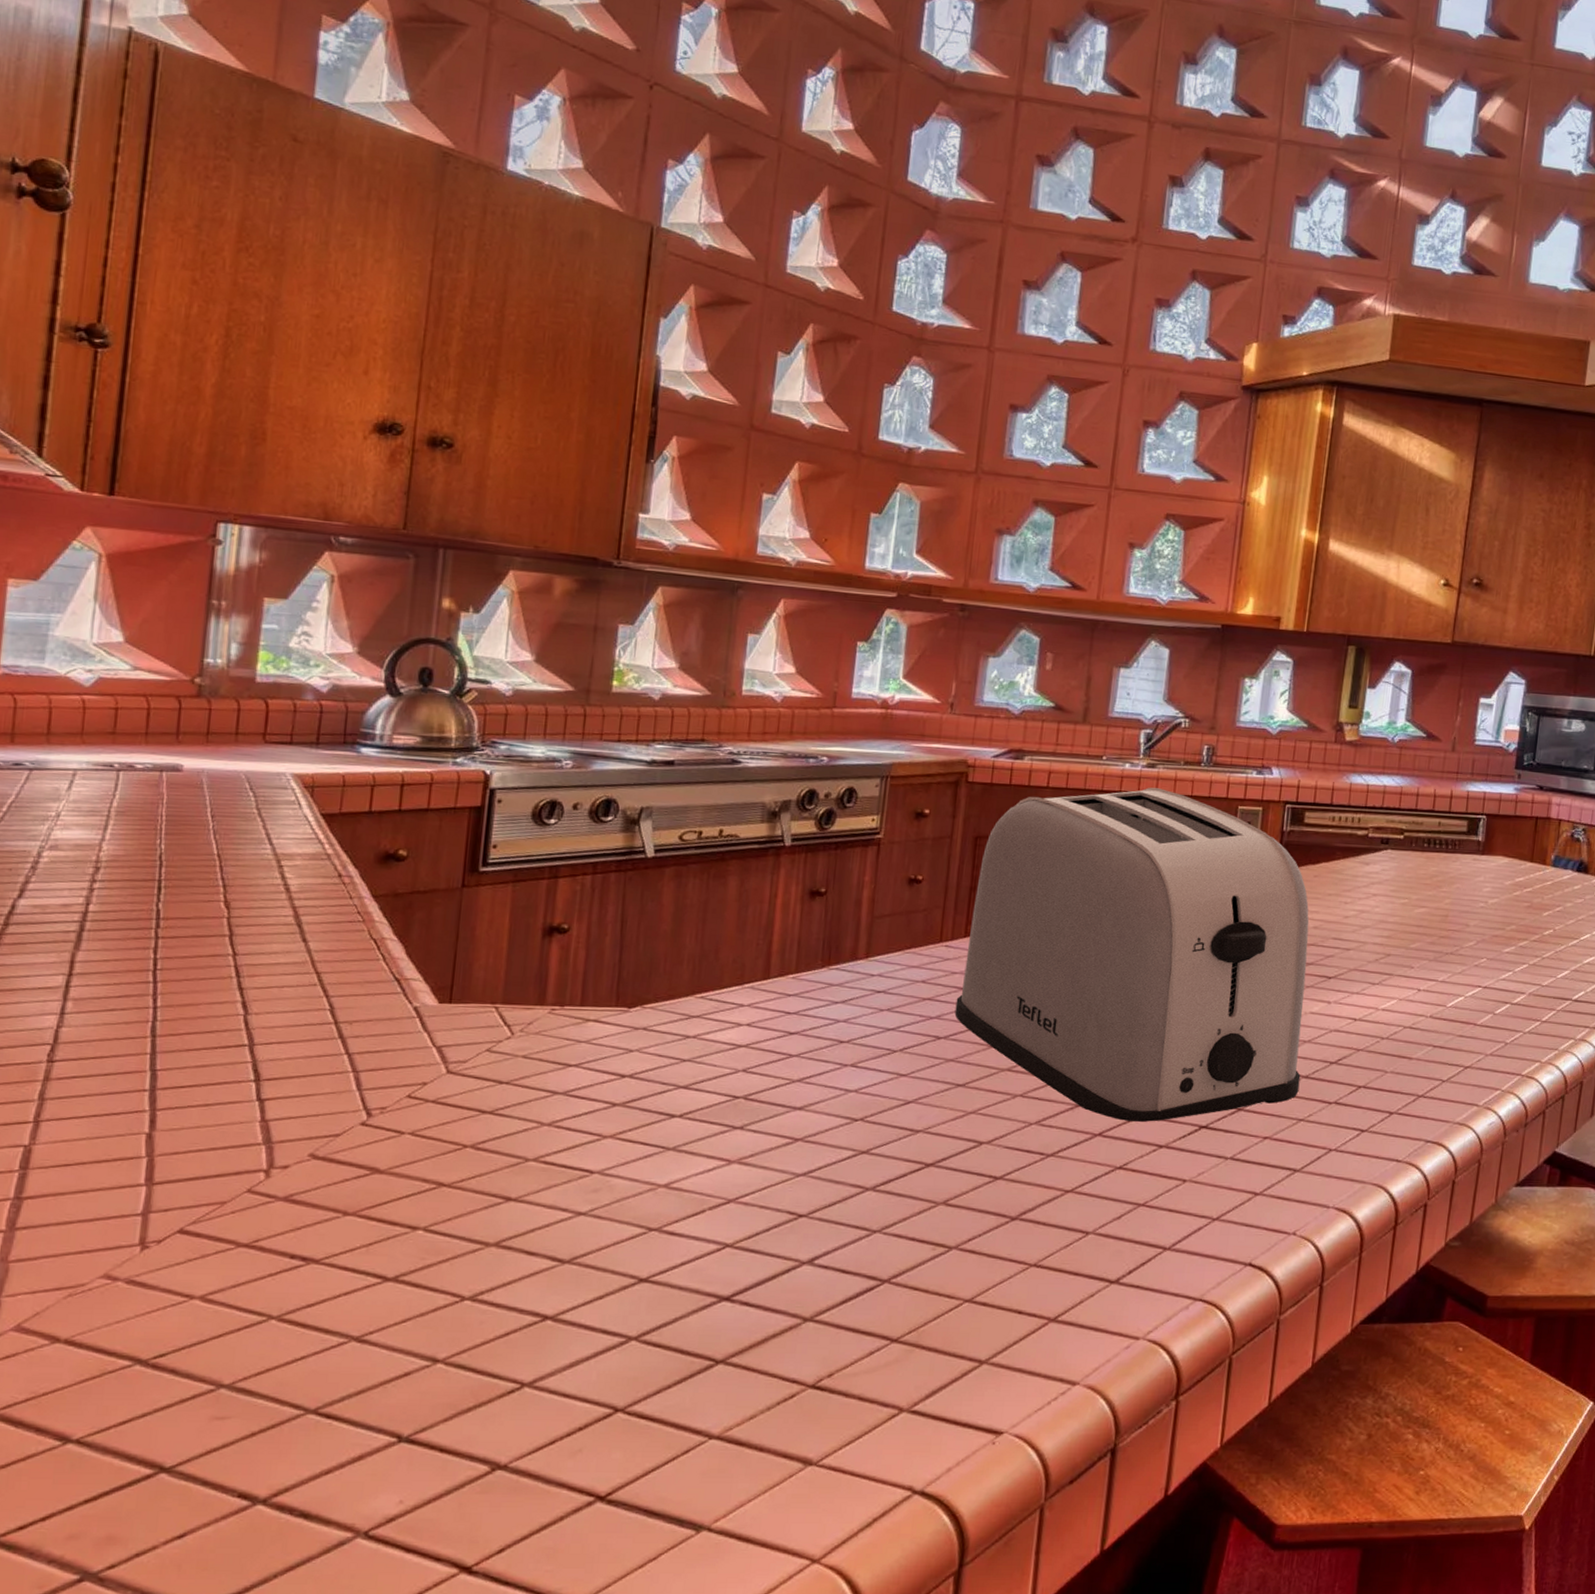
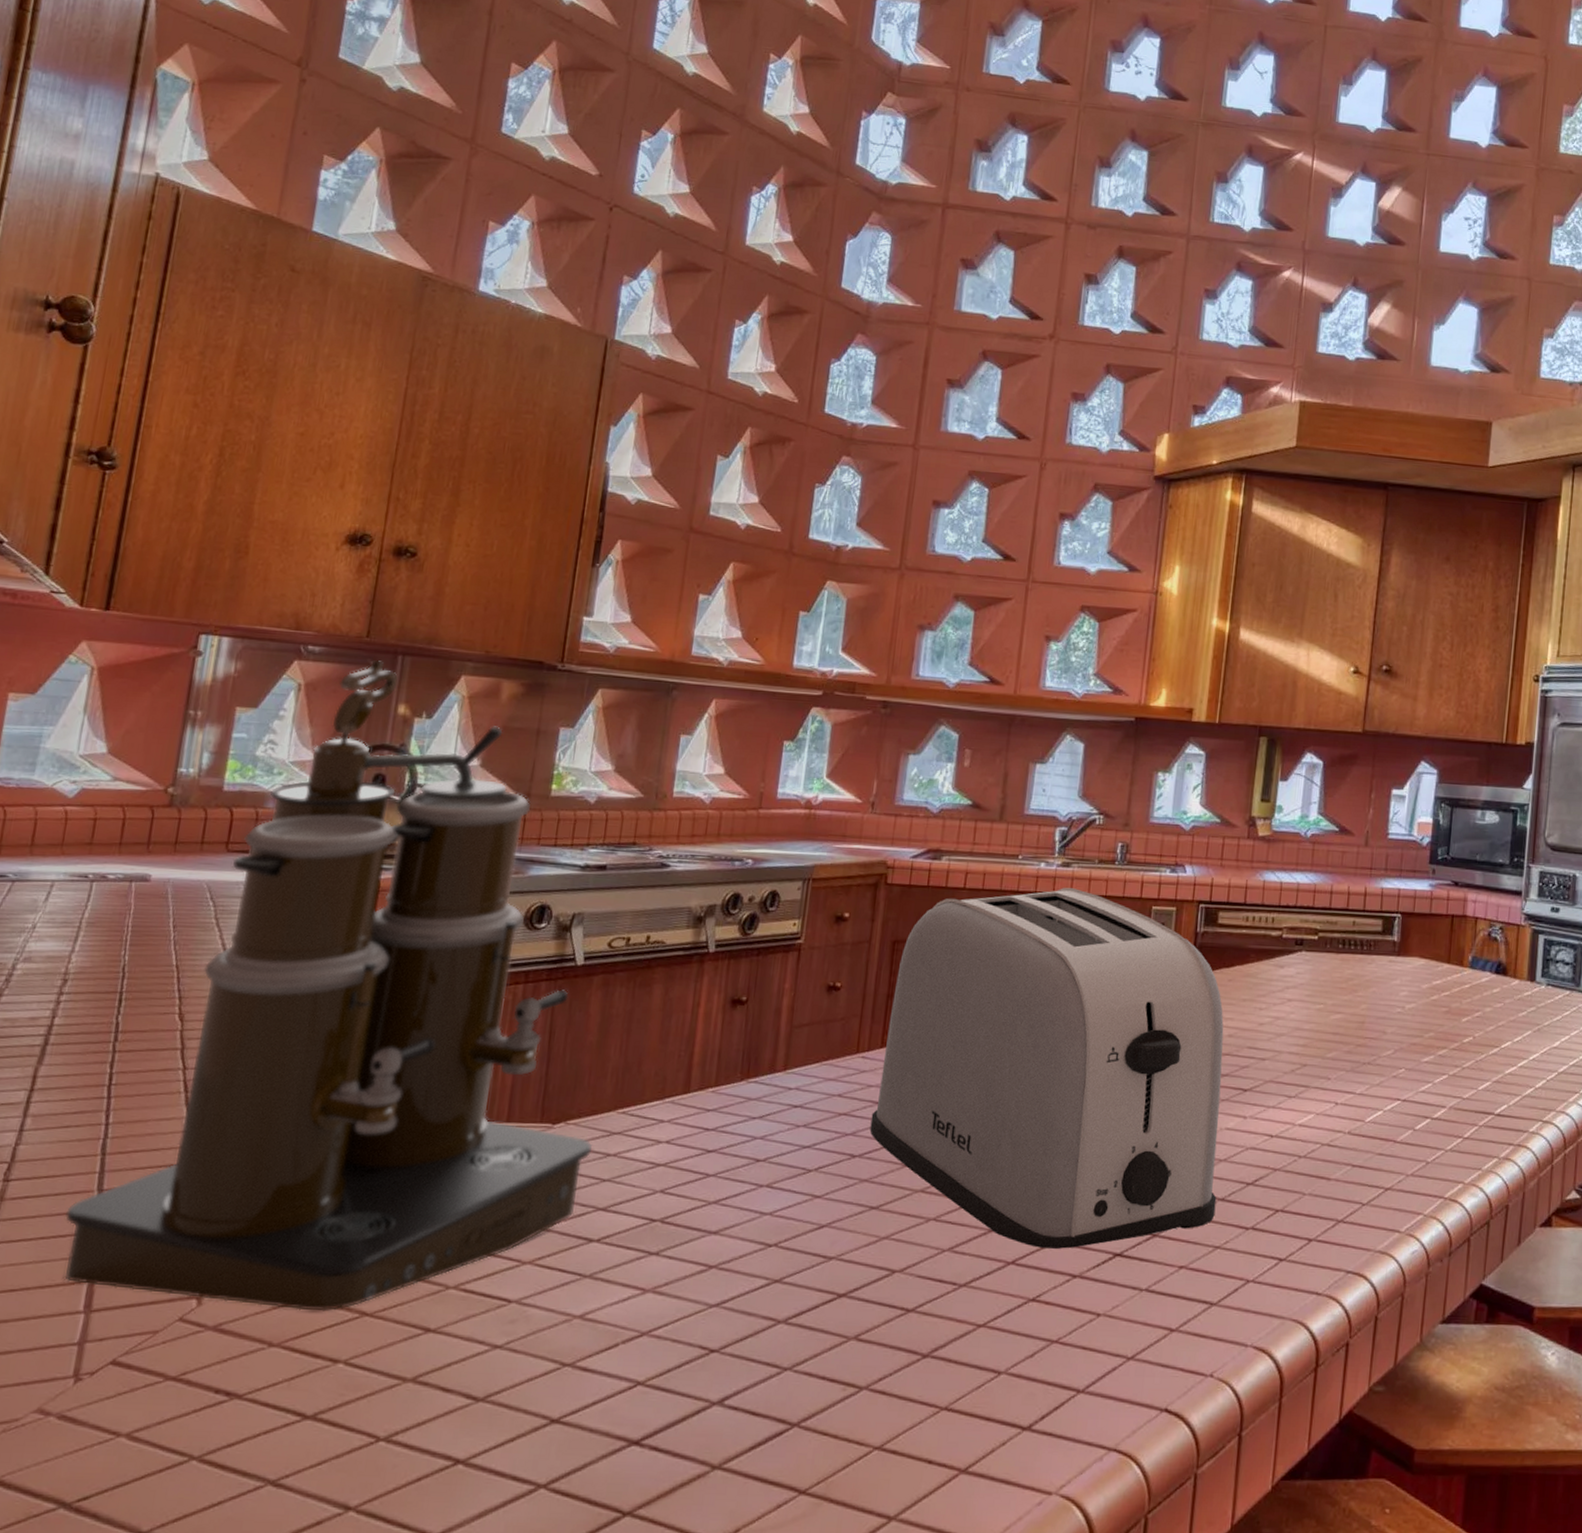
coffee maker: none [118,553,672,1183] -> present [65,660,593,1312]

